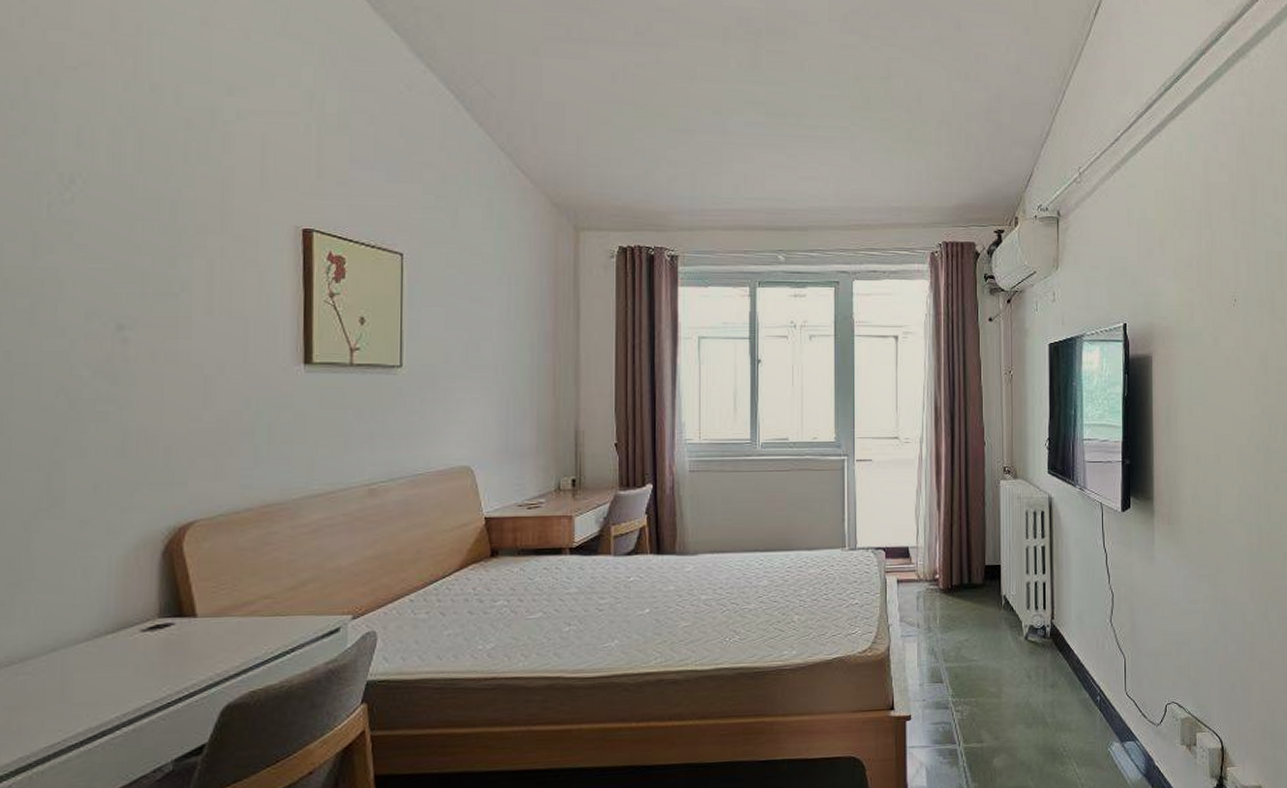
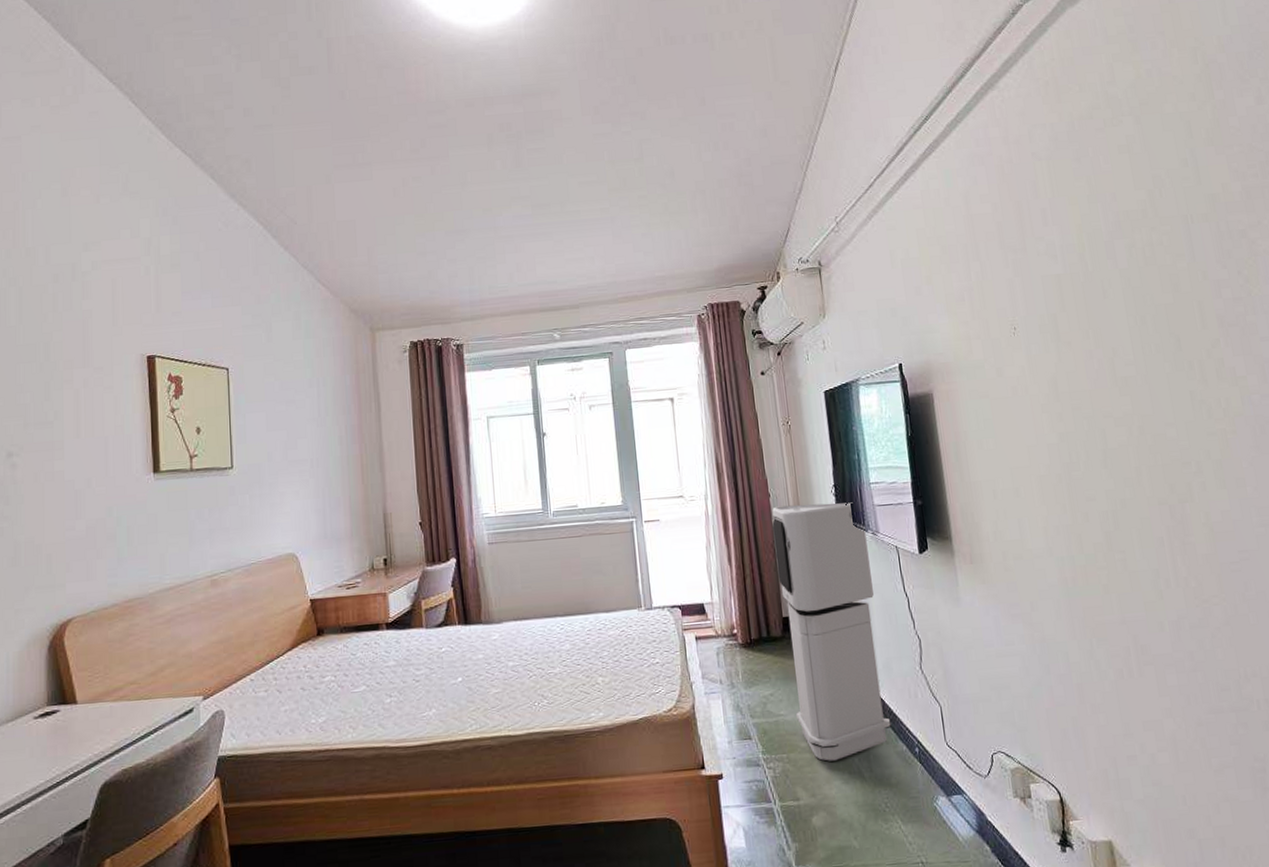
air purifier: none [985,455,1077,706] -> present [772,502,892,761]

